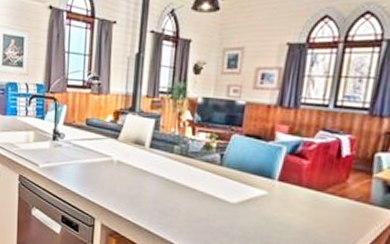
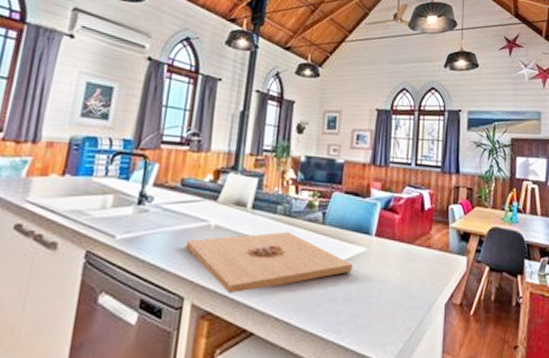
platter: none [93,170,251,219] -> present [185,231,352,293]

